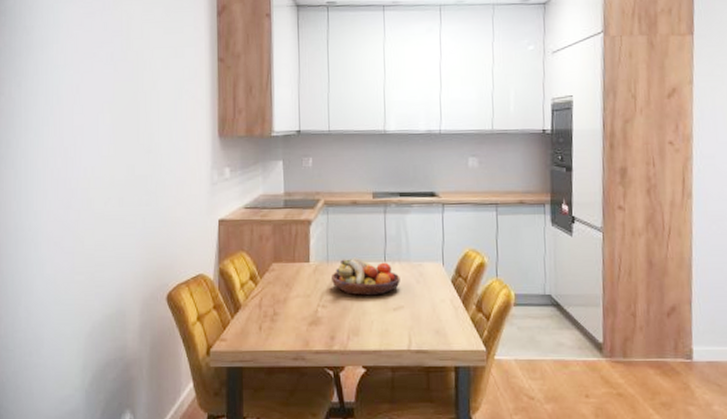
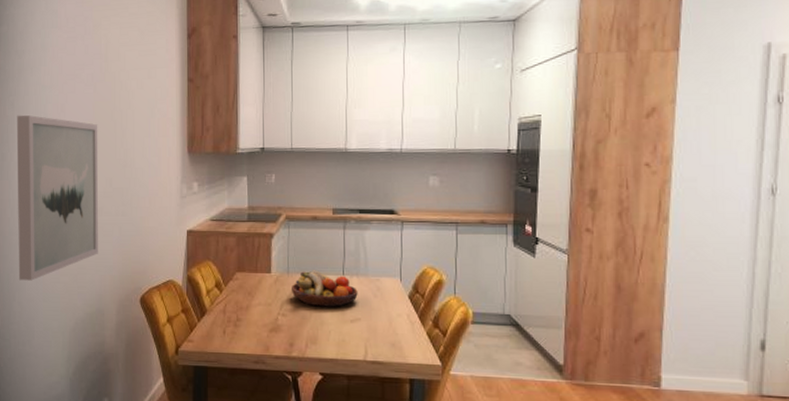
wall art: none [24,96,119,282] -> present [16,115,98,281]

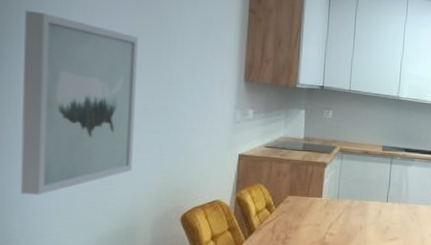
fruit bowl: present [290,270,358,307] -> none [339,196,398,228]

